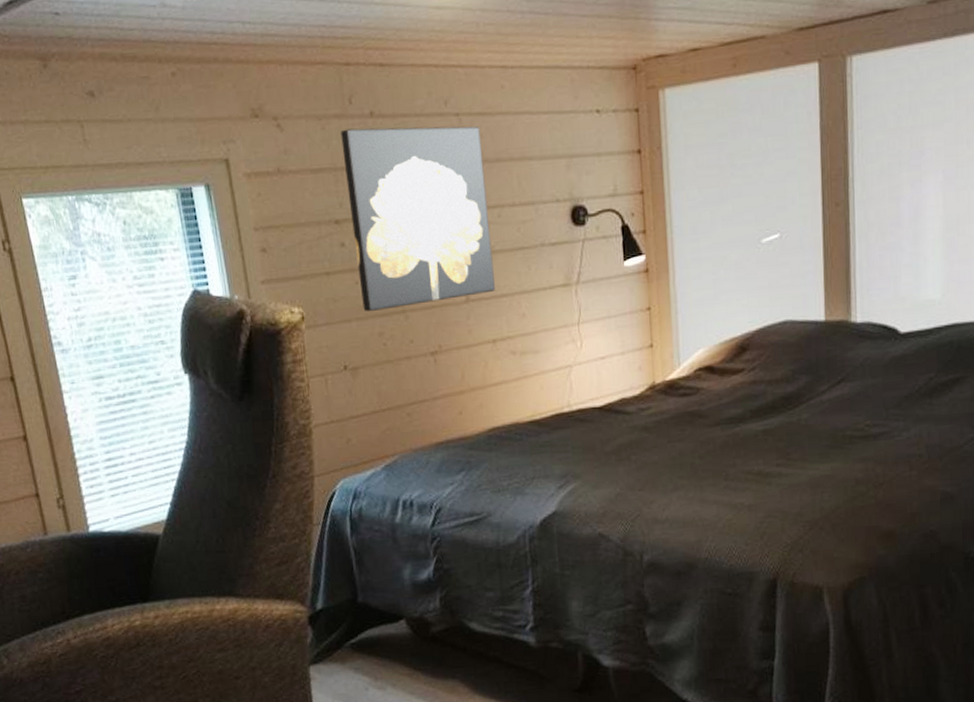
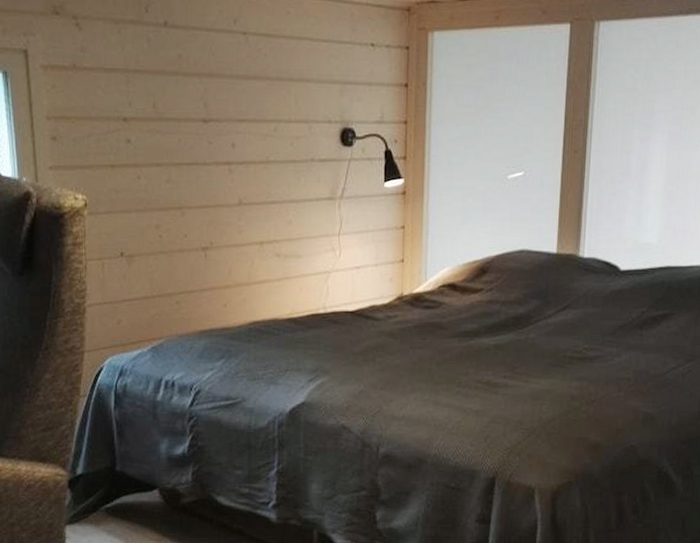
wall art: present [340,126,495,312] -> none [135,35,266,206]

